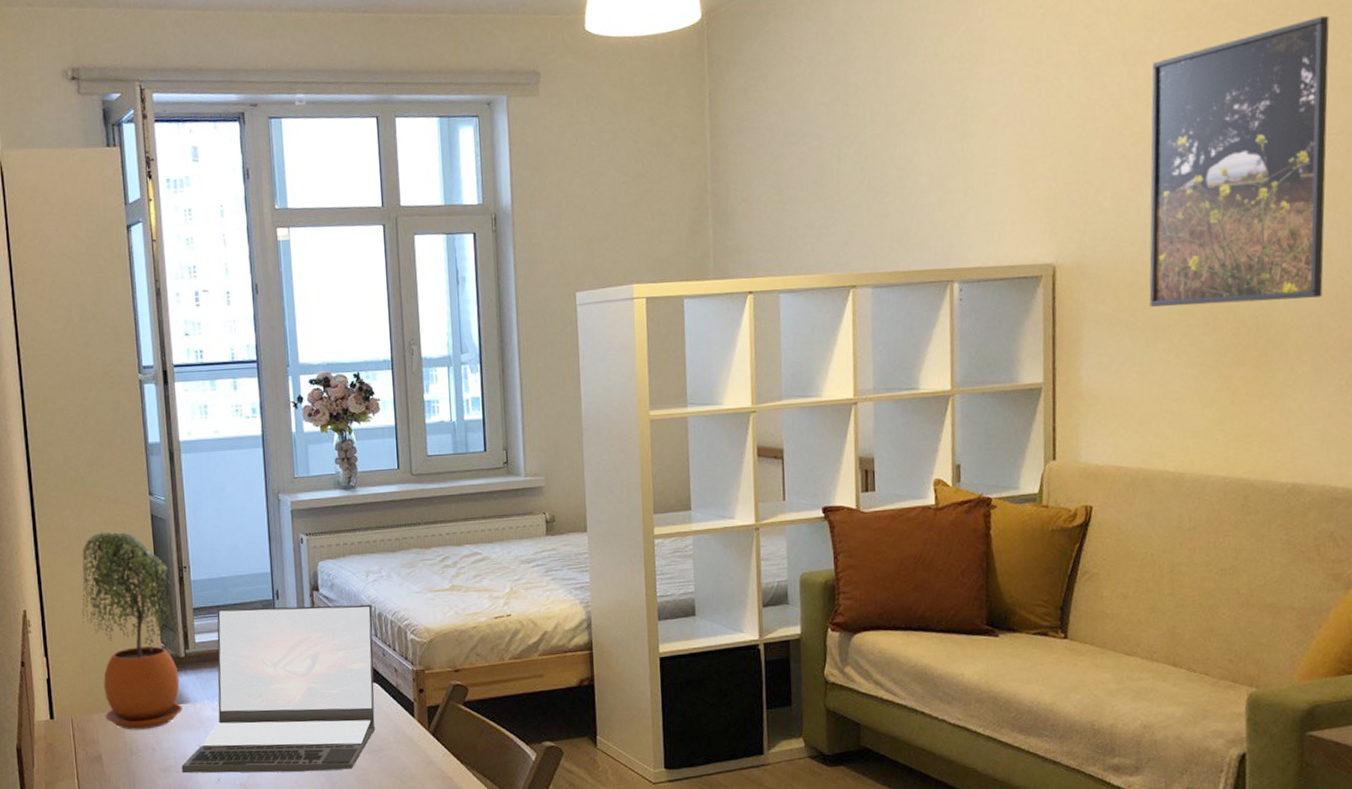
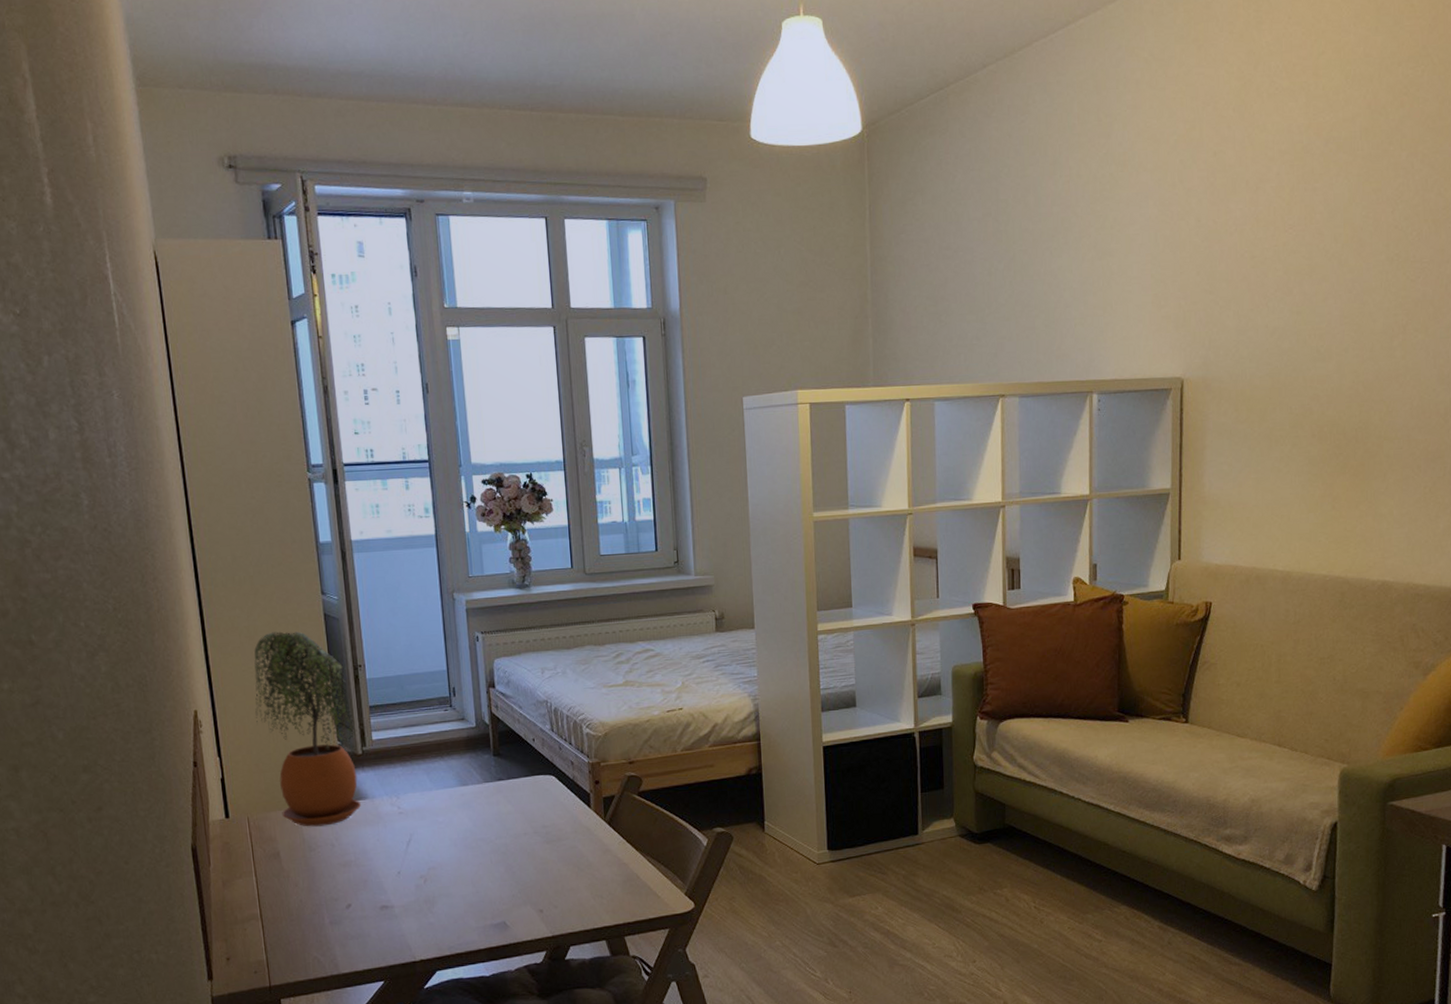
laptop: present [181,604,376,774] -> none [361,700,553,868]
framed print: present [1149,15,1330,307] -> none [1265,152,1425,419]

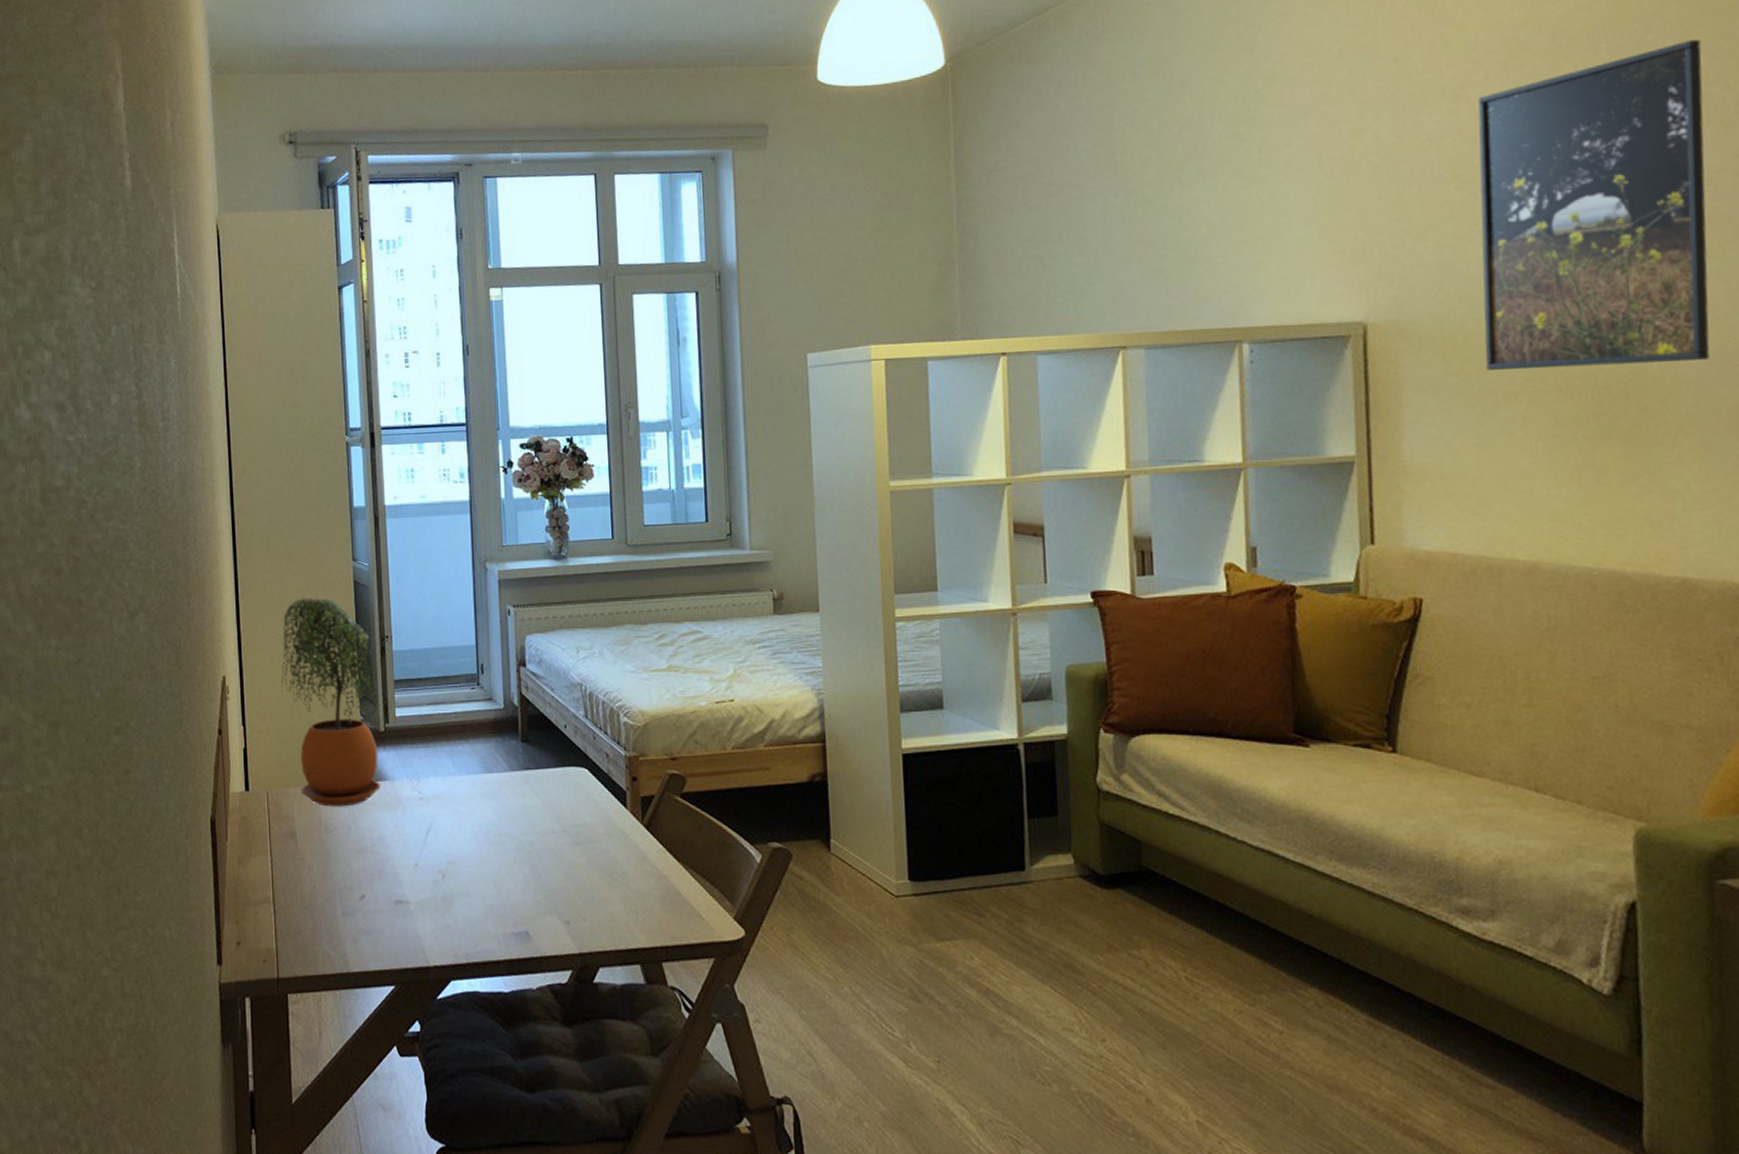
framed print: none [1265,152,1425,419] -> present [1477,38,1710,371]

